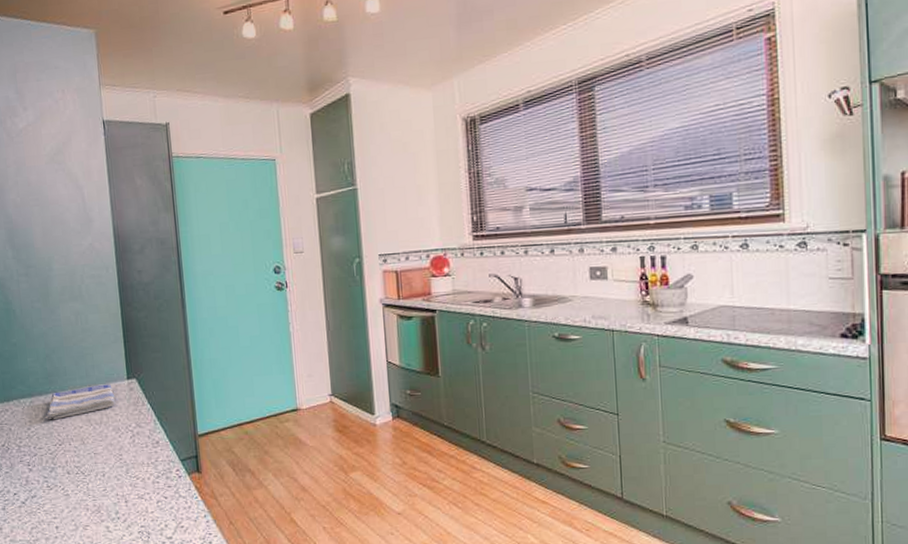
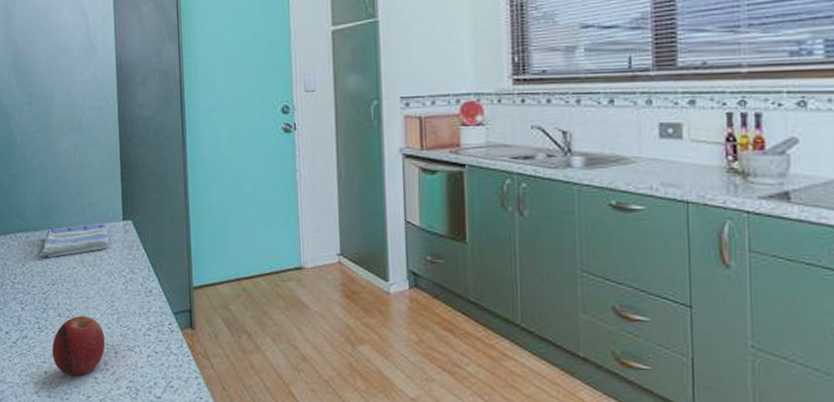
fruit: none [62,470,116,527] -> present [51,315,106,376]

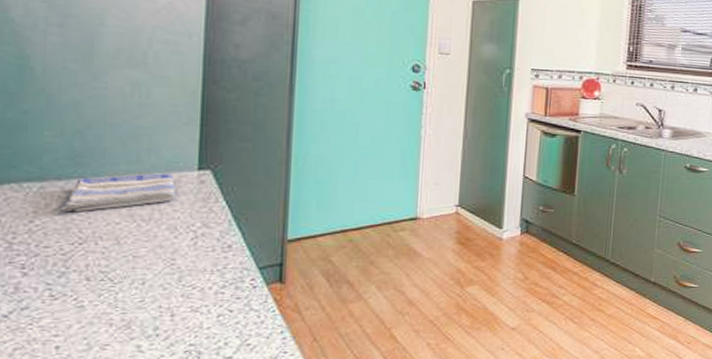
fruit: present [51,315,106,376] -> none [69,277,158,346]

